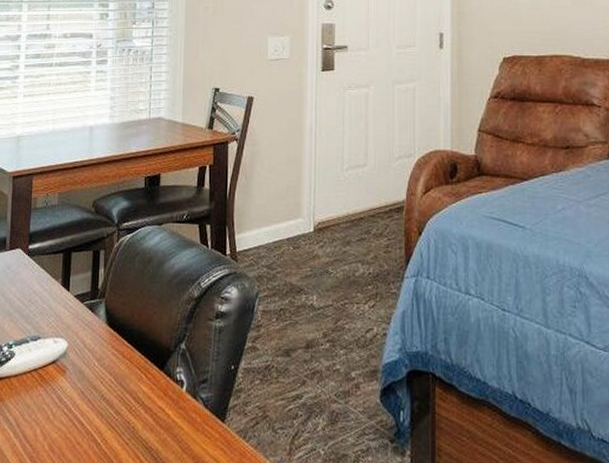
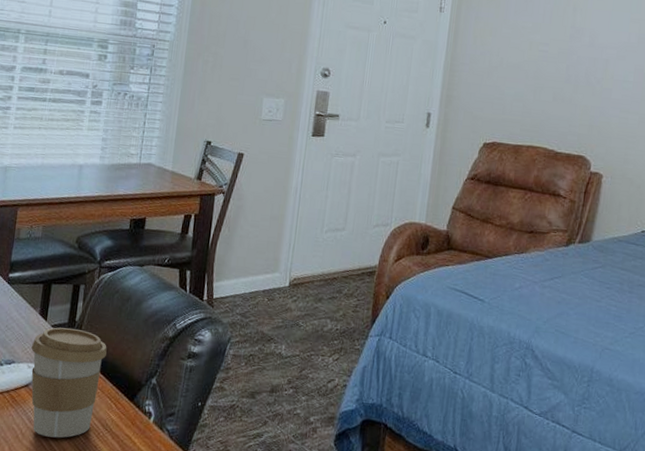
coffee cup: none [55,296,132,416] -> present [31,327,107,438]

